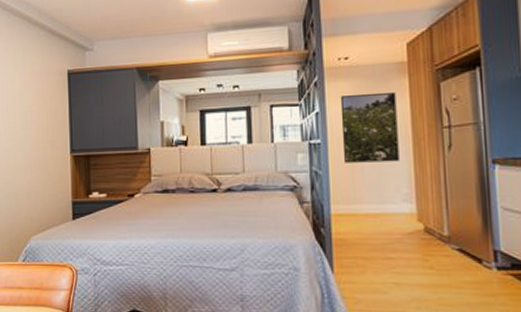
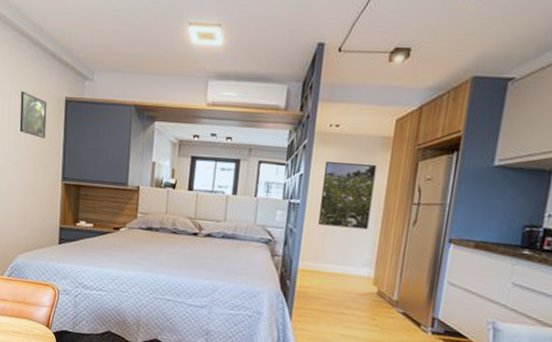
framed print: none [24,70,51,113] -> present [19,91,47,138]

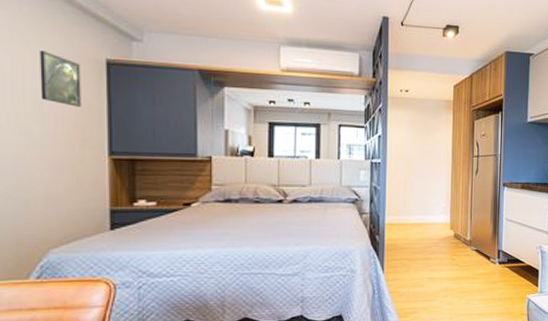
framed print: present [318,162,377,230] -> none [398,123,443,181]

